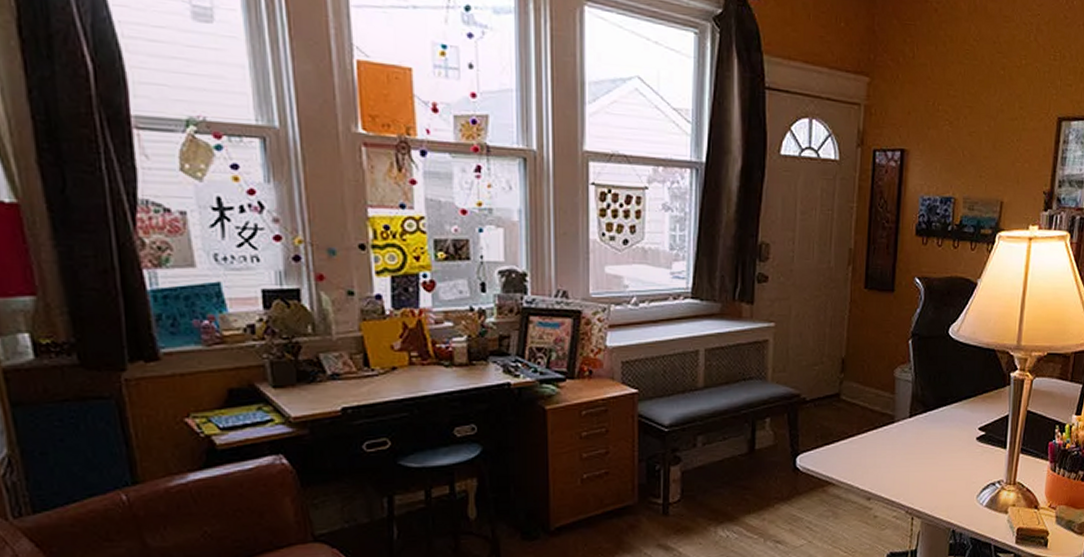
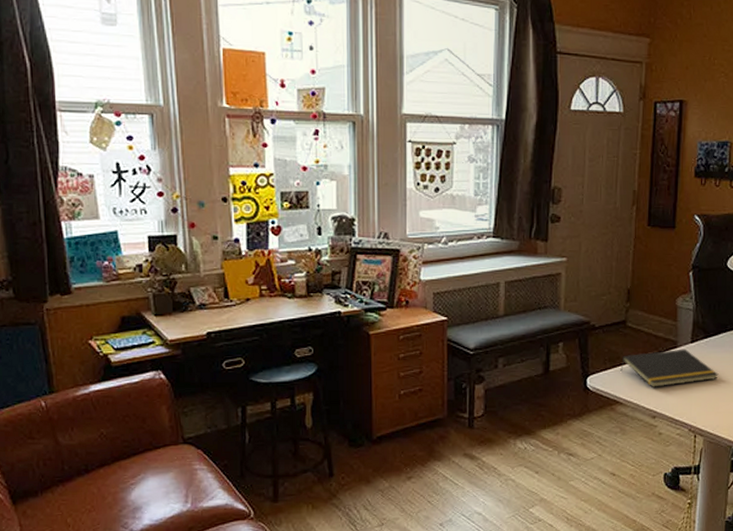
notepad: none [833,424,938,466] -> present [620,348,719,387]

